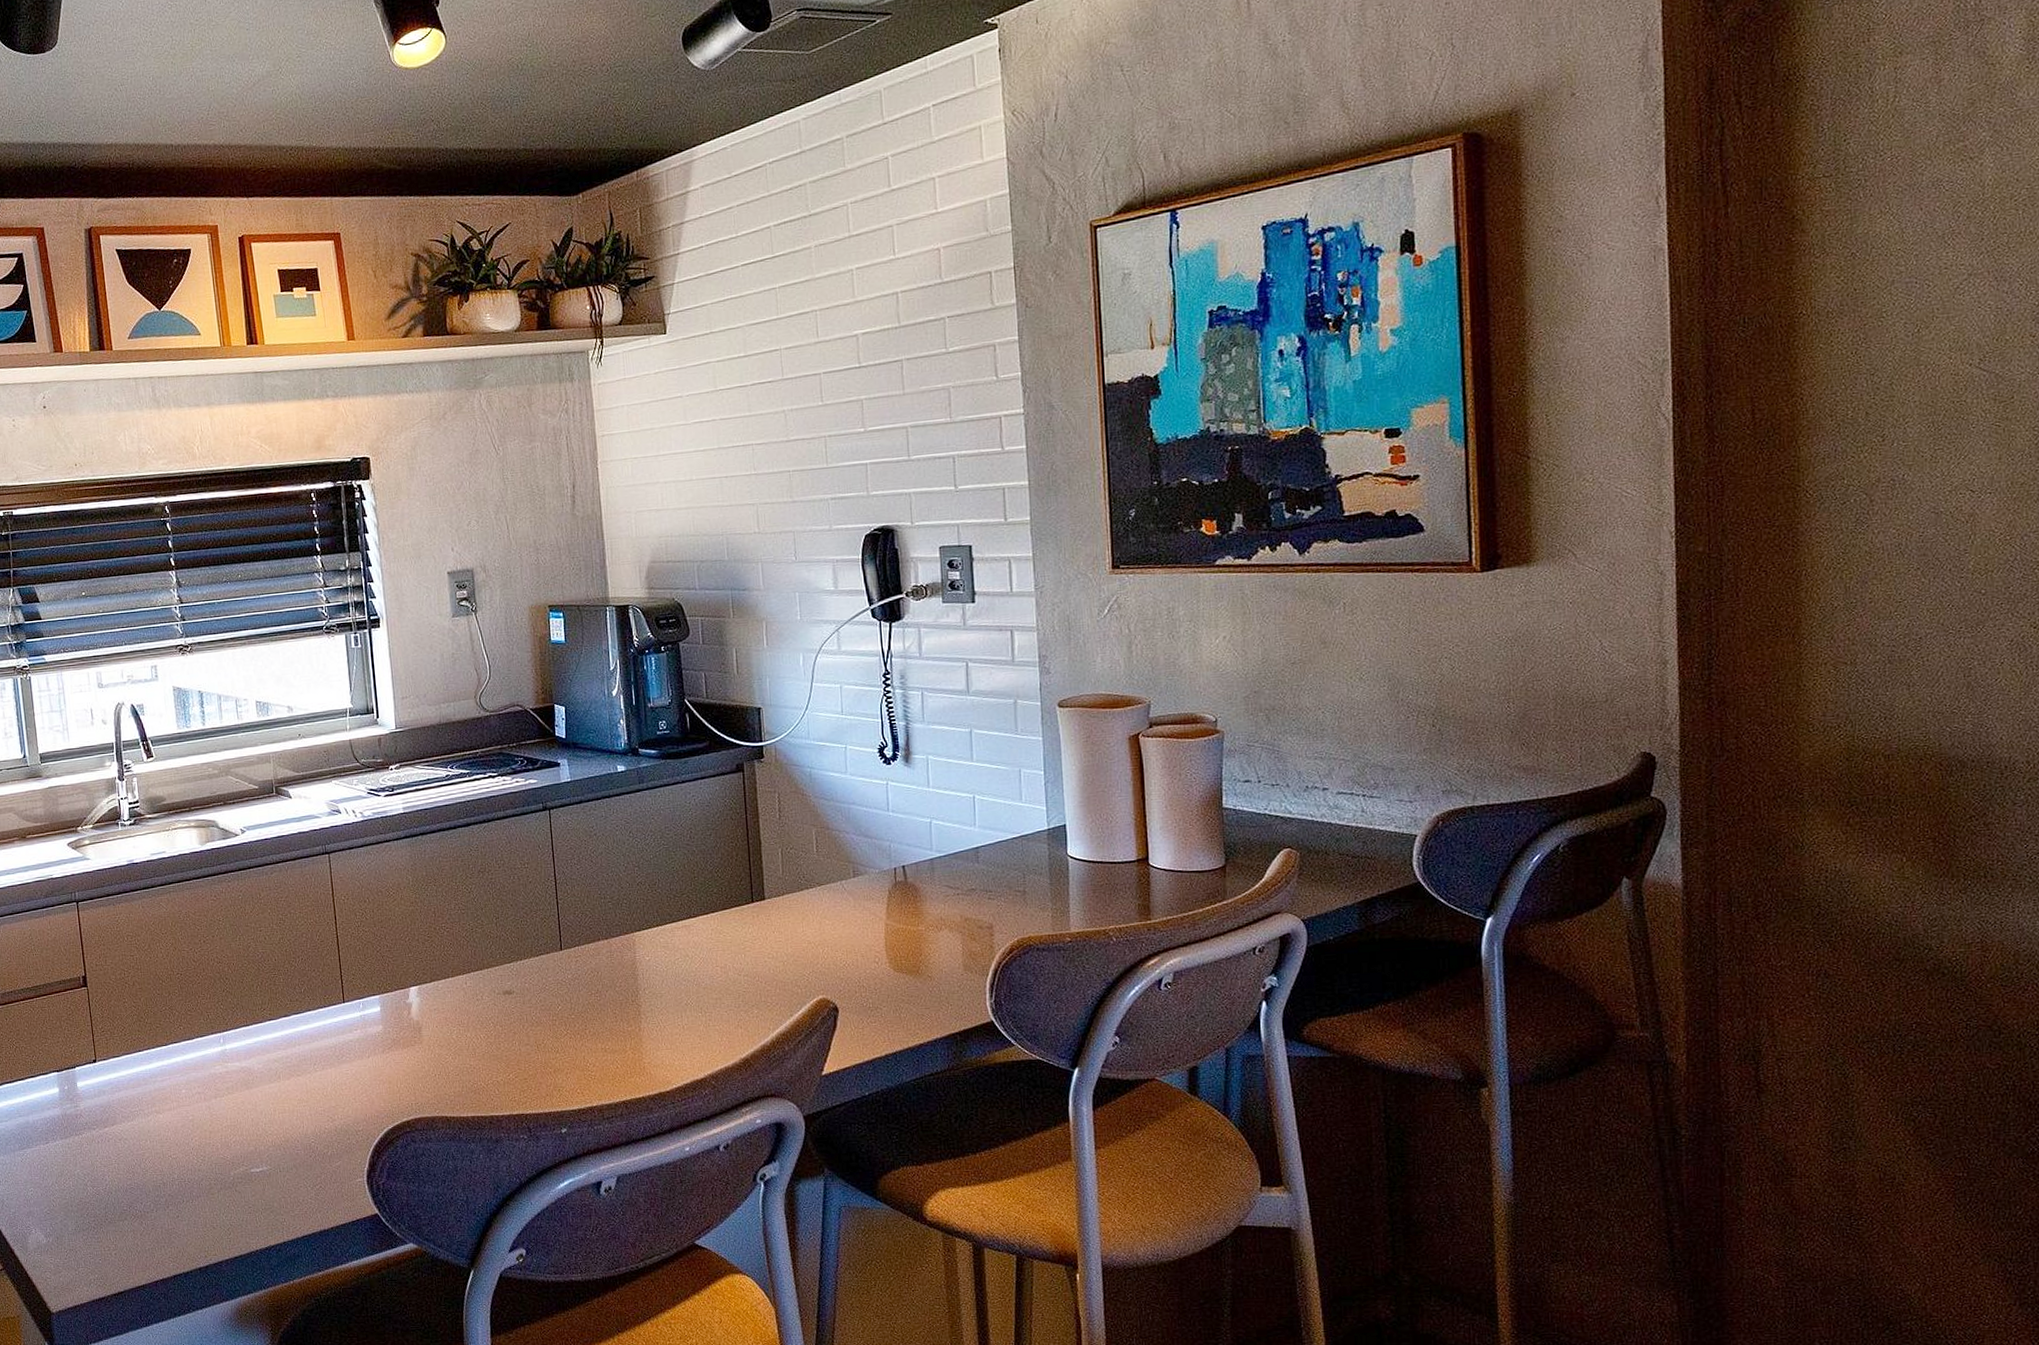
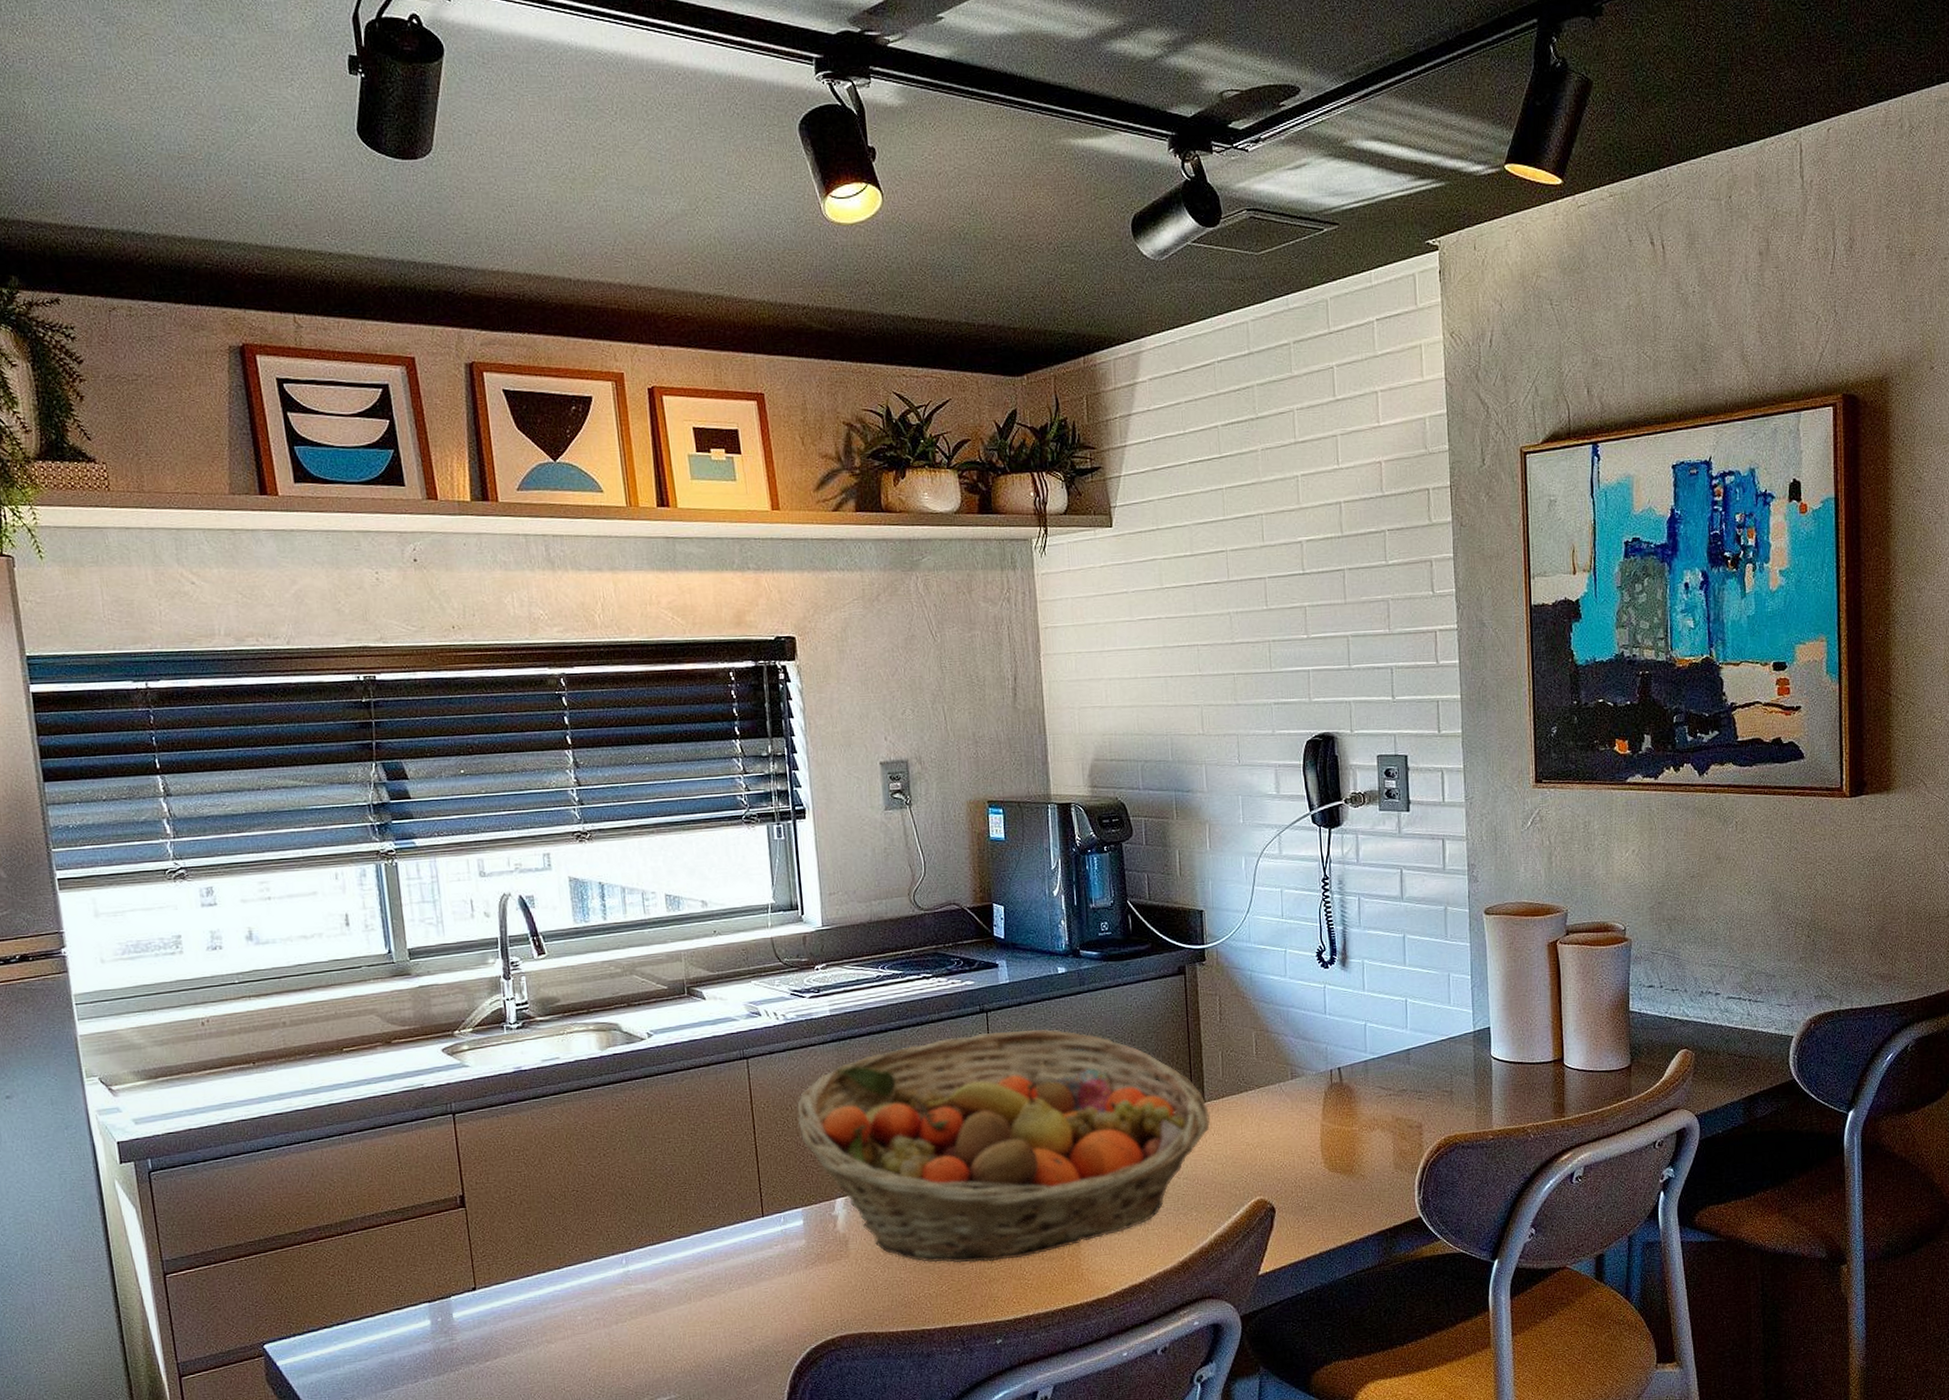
fruit basket: none [374,825,771,1053] -> present [797,1028,1211,1263]

